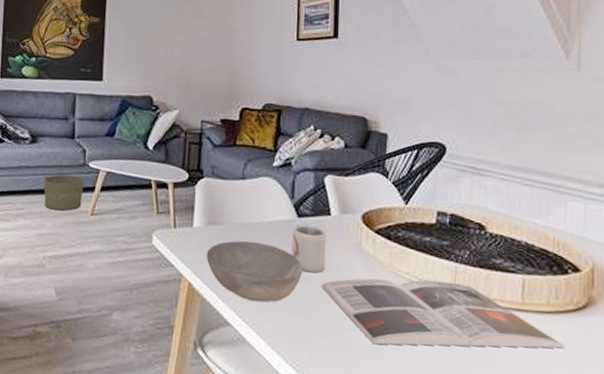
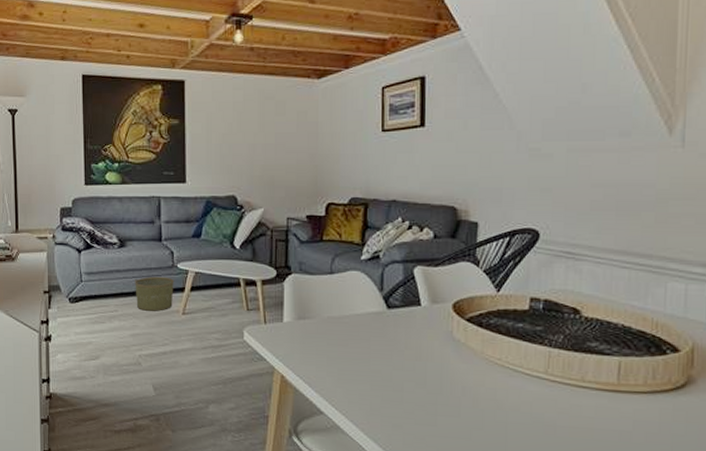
bowl: present [206,240,303,303] -> none [297,334,394,392]
cup: present [291,225,326,273] -> none [382,316,416,362]
magazine: present [321,278,565,349] -> none [412,364,662,428]

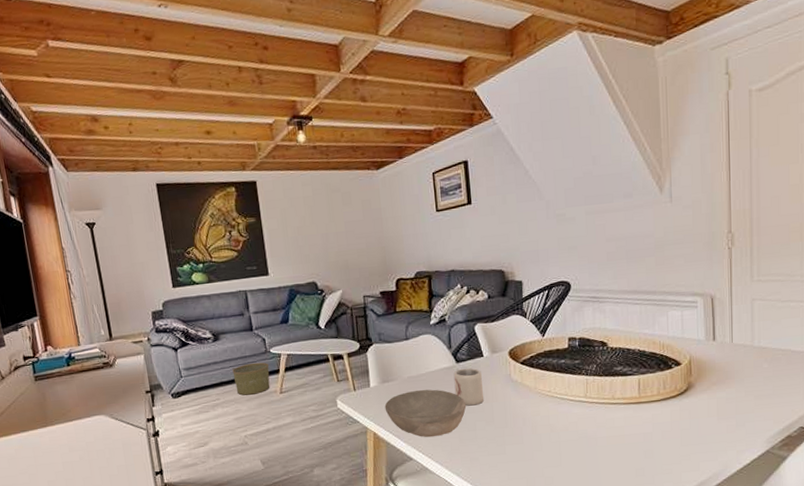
bowl: none [297,334,394,392] -> present [384,389,467,438]
cup: none [382,316,416,362] -> present [453,368,484,406]

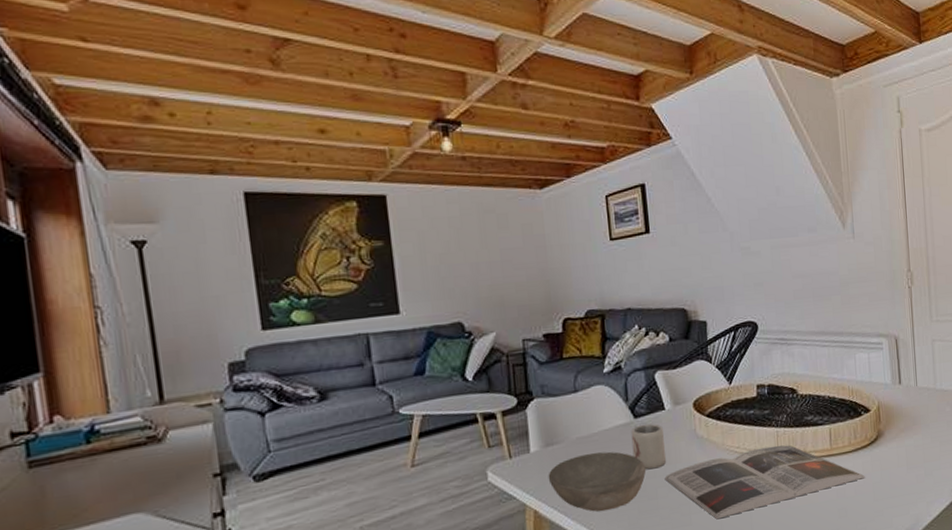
basket: present [232,362,270,396] -> none [345,426,398,473]
magazine: none [482,391,673,451] -> present [664,445,865,520]

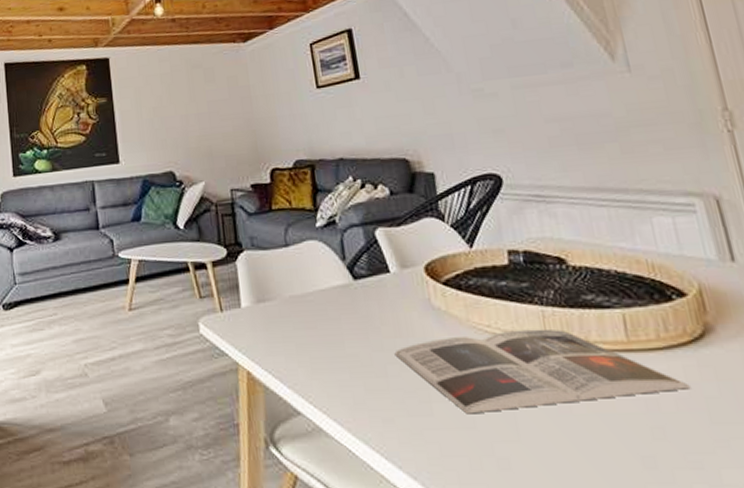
bowl: present [548,451,646,512] -> none [260,315,372,384]
cup: present [631,424,666,470] -> none [350,287,395,341]

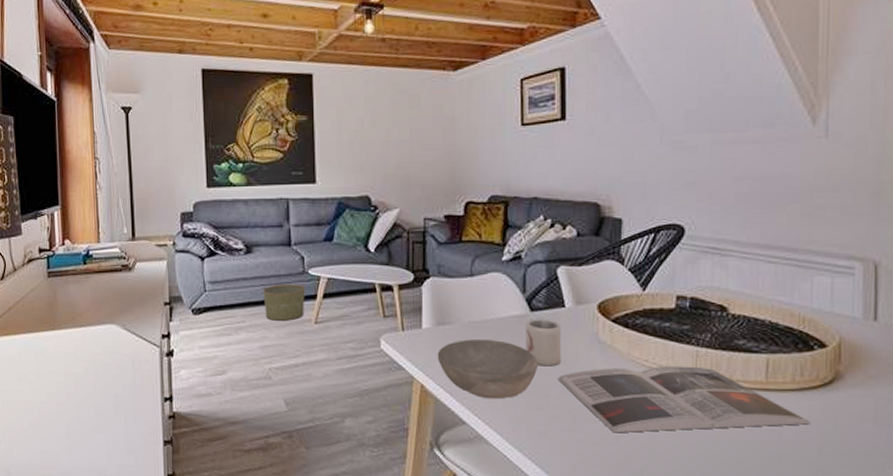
basket: none [73,269,117,311] -> present [263,283,305,321]
bowl: none [260,315,372,384] -> present [437,339,539,400]
cup: none [350,287,395,341] -> present [525,319,561,367]

